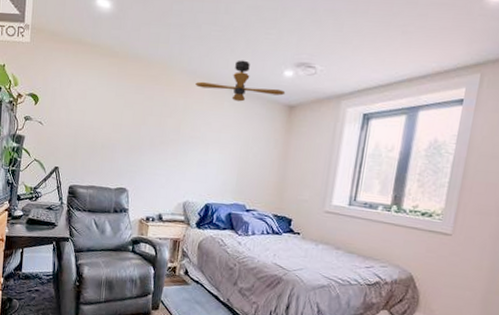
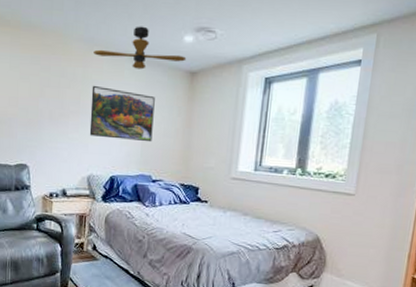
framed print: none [187,115,253,173] -> present [89,85,155,142]

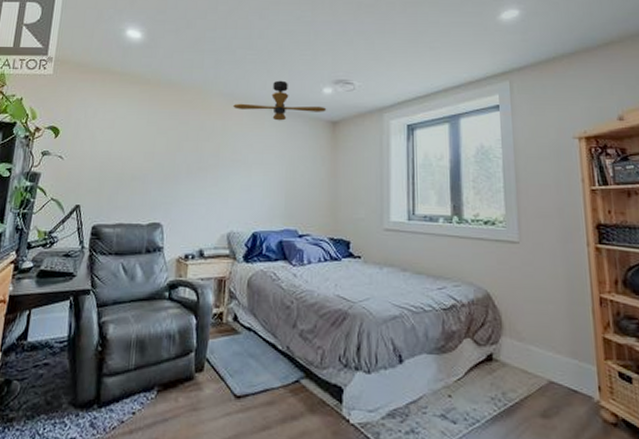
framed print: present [89,85,155,142] -> none [229,137,297,194]

